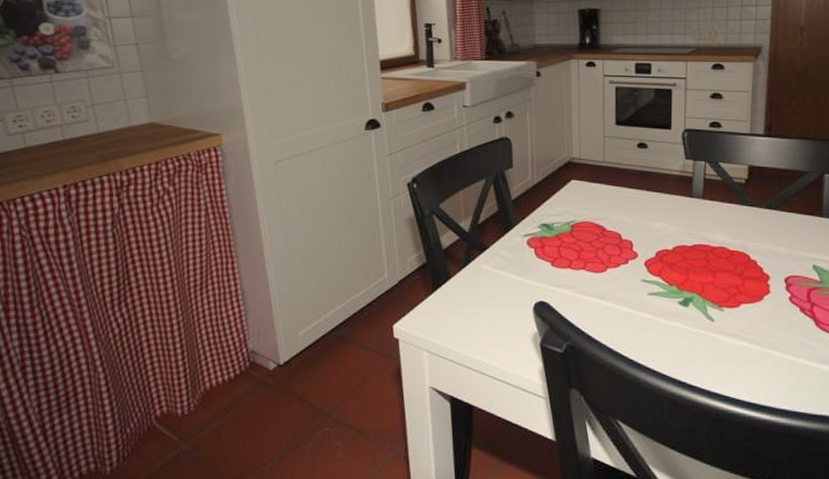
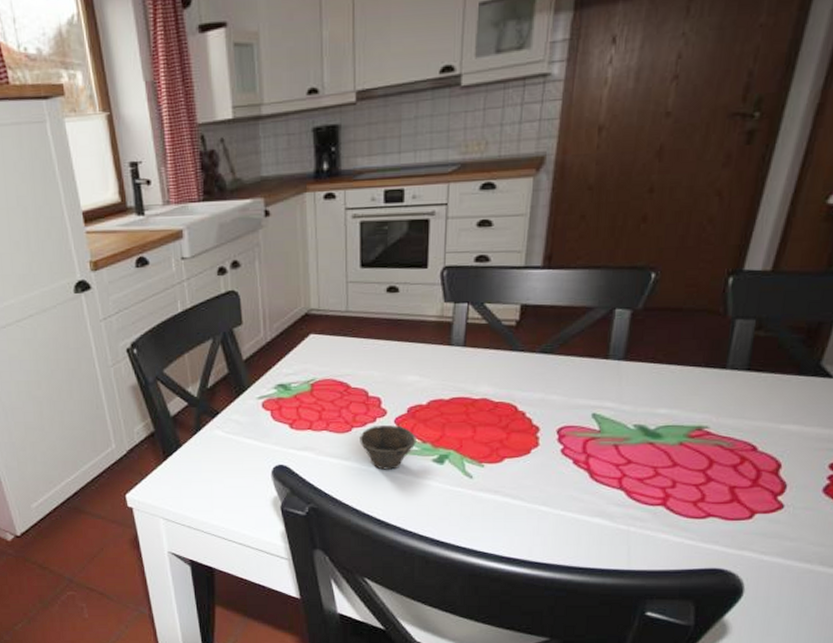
cup: none [614,267,664,310] -> present [360,425,416,470]

